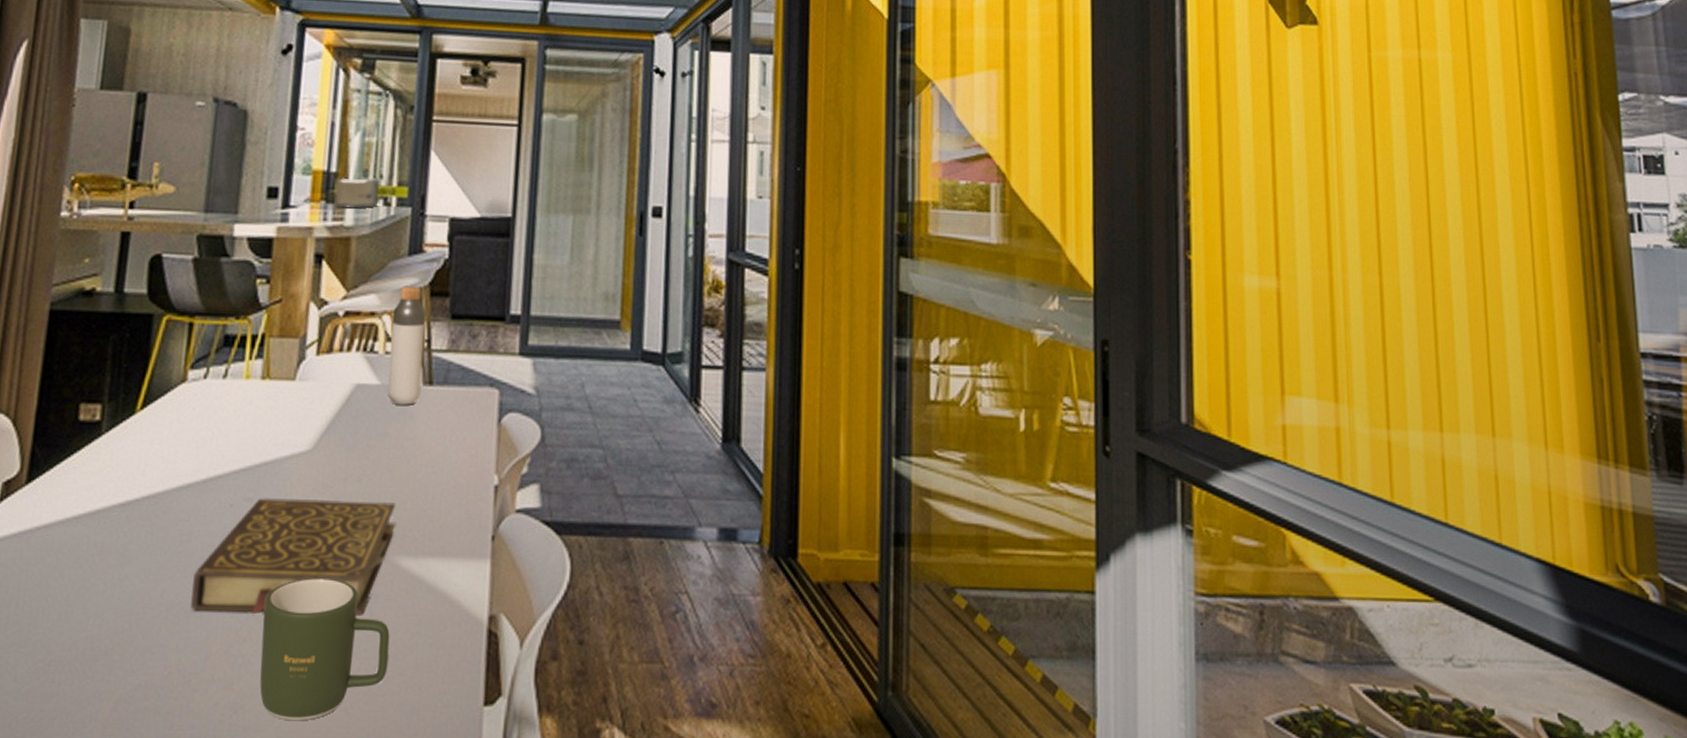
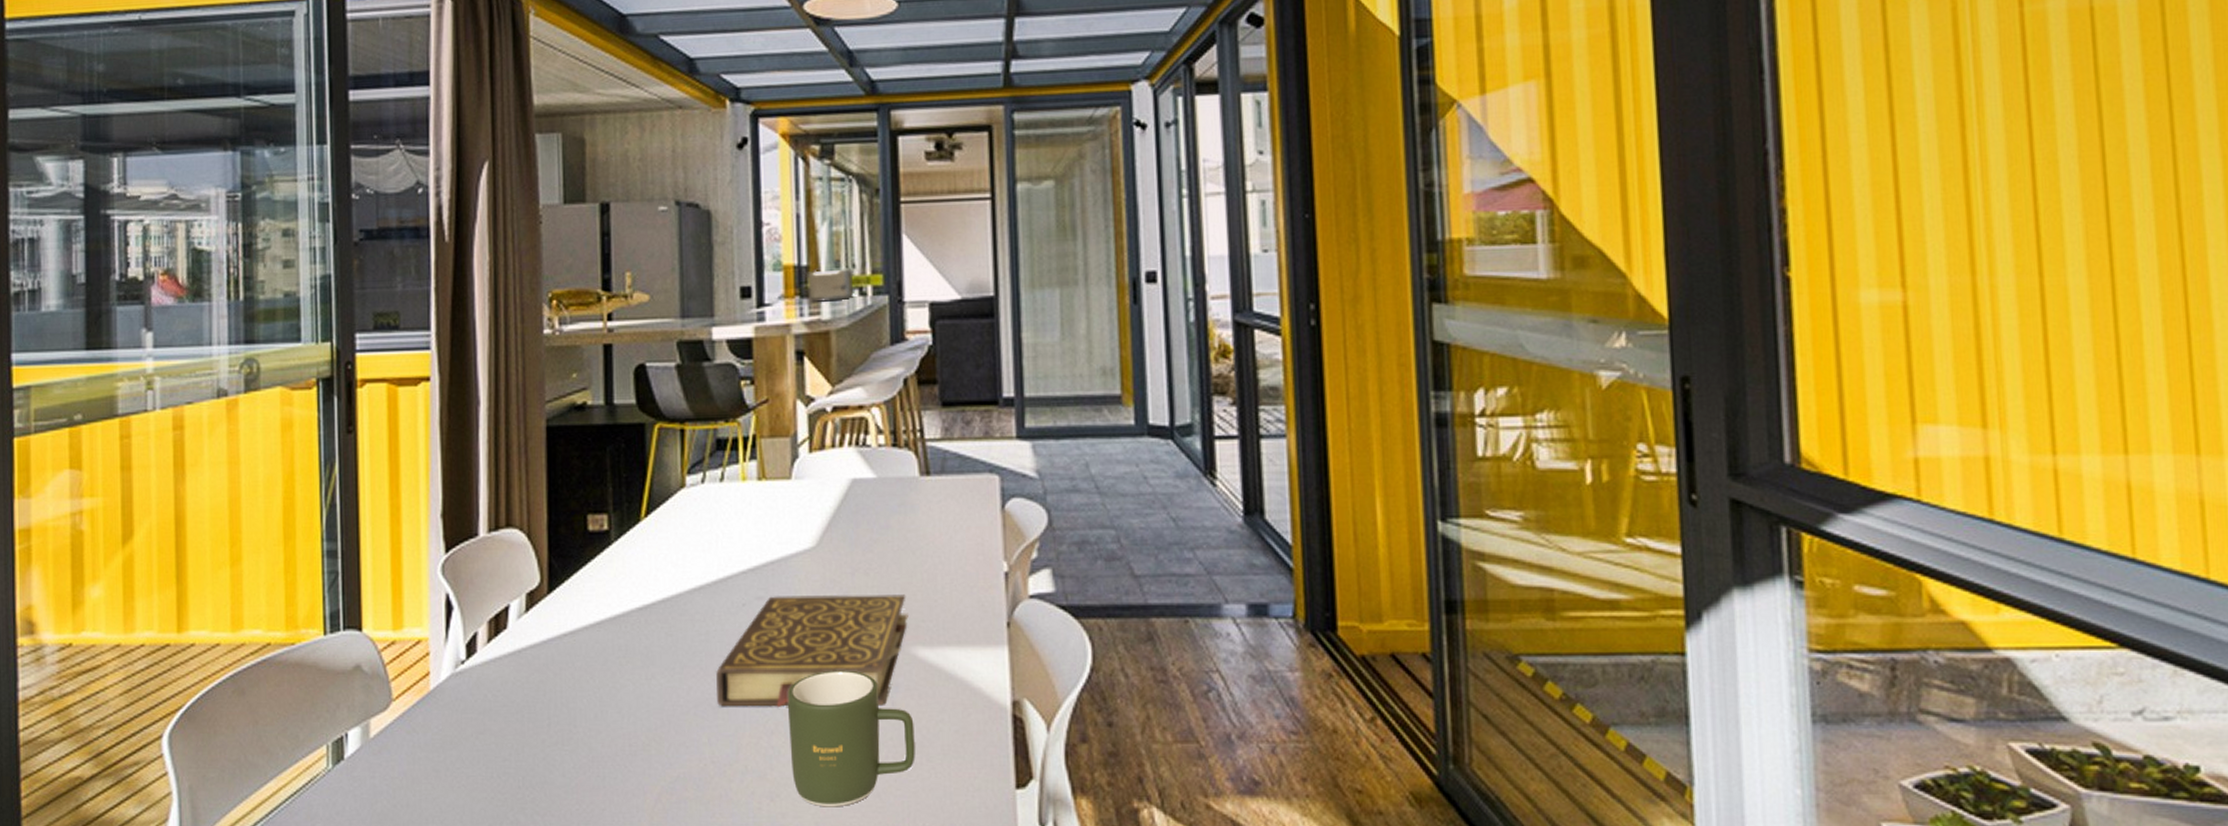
bottle: present [387,286,426,405] -> none [881,376,919,497]

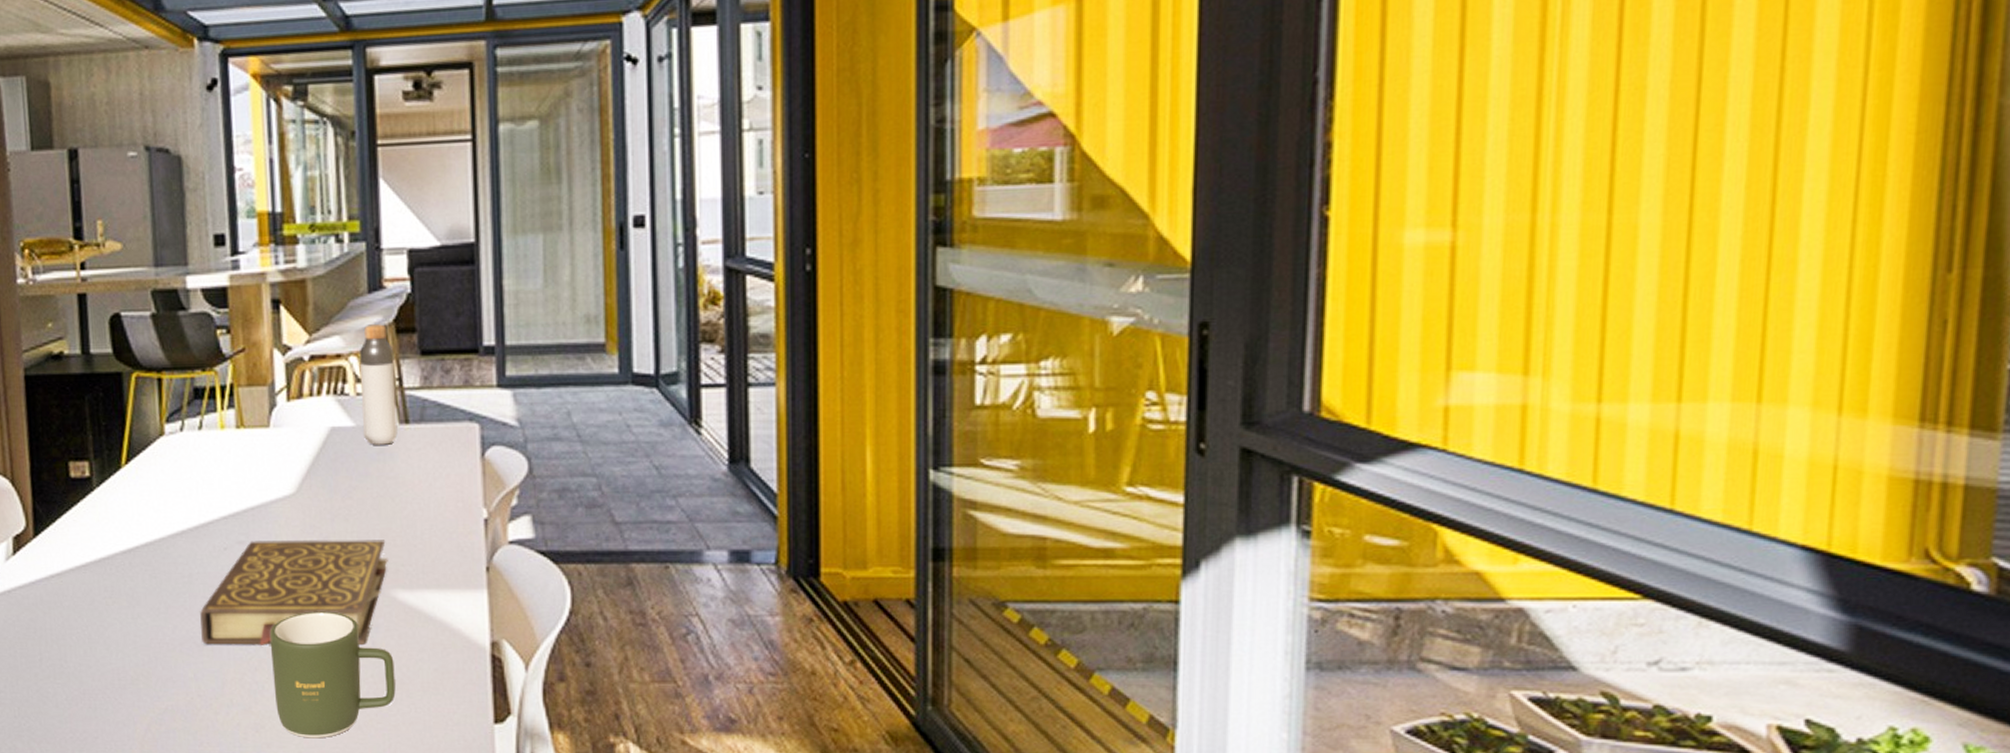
toaster: present [805,267,855,303] -> none [280,214,331,251]
bottle: none [881,376,919,497] -> present [359,324,398,445]

